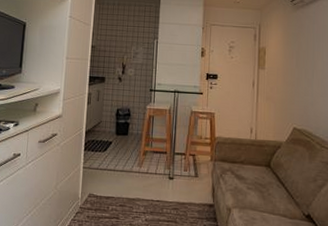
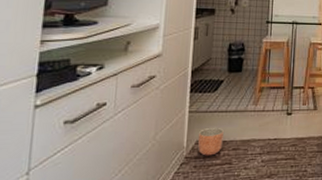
planter: none [90,183,112,209] -> present [197,127,224,156]

